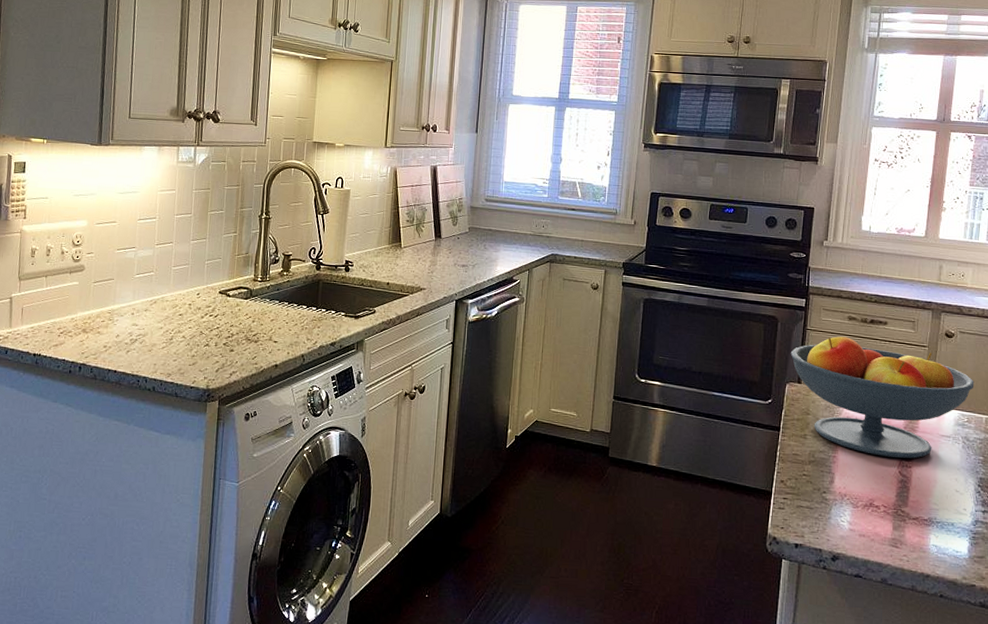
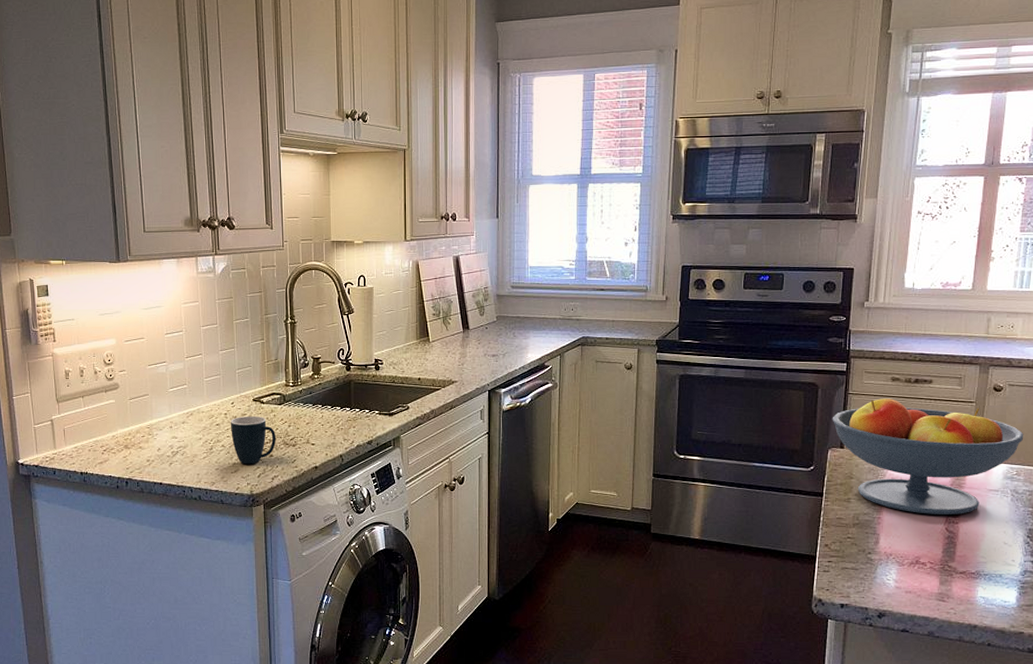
mug: none [193,308,239,358] -> present [231,415,277,465]

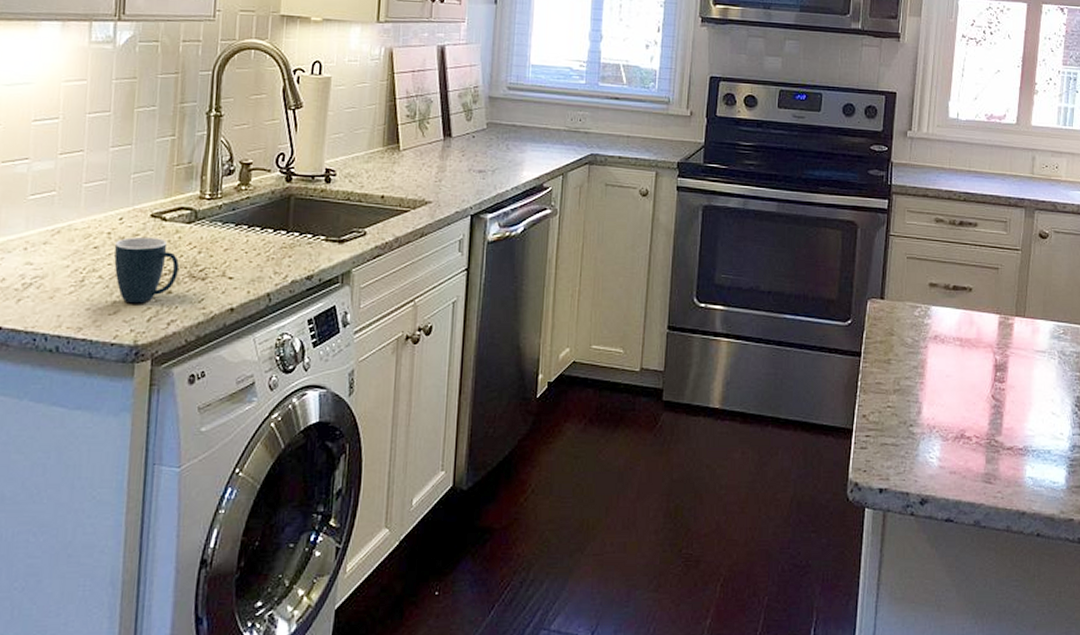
fruit bowl: present [832,398,1024,515] -> none [871,242,1070,379]

